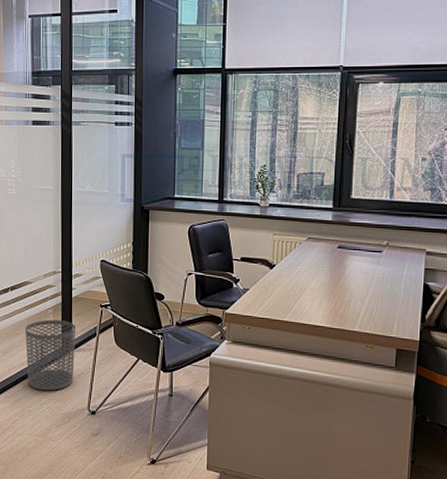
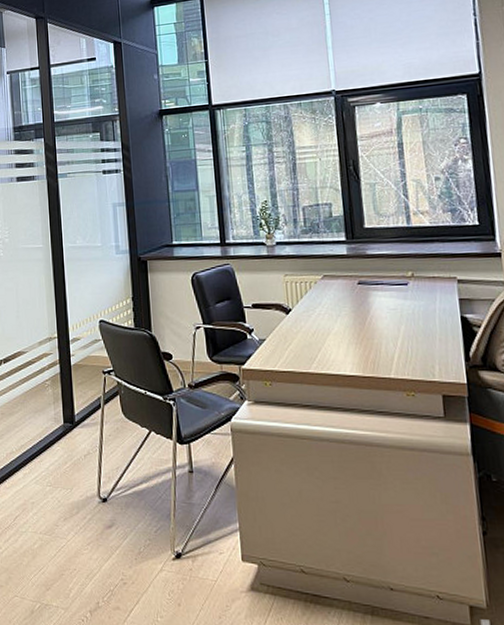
waste bin: present [25,319,76,391] -> none [22,392,79,477]

